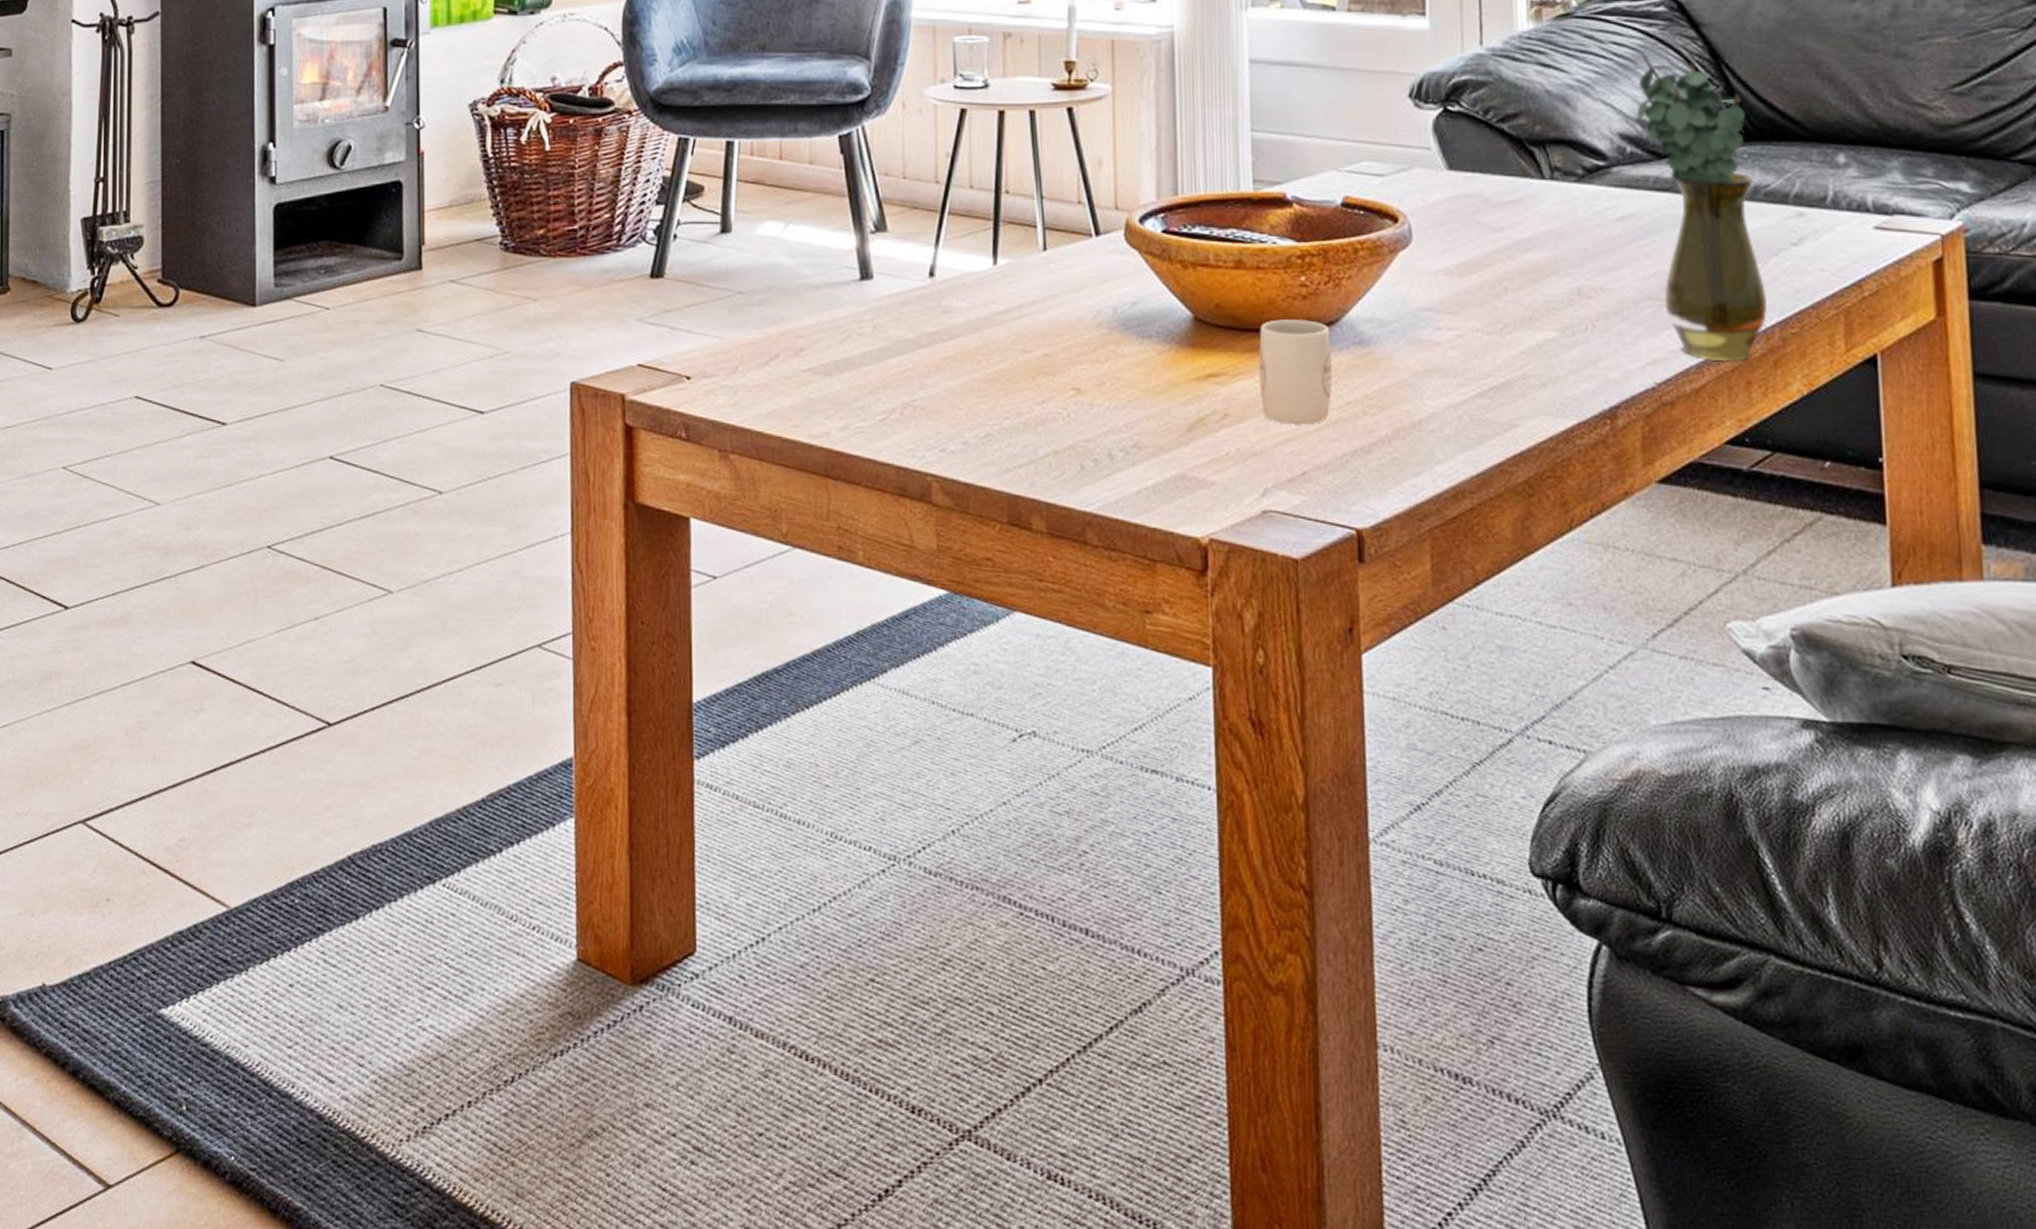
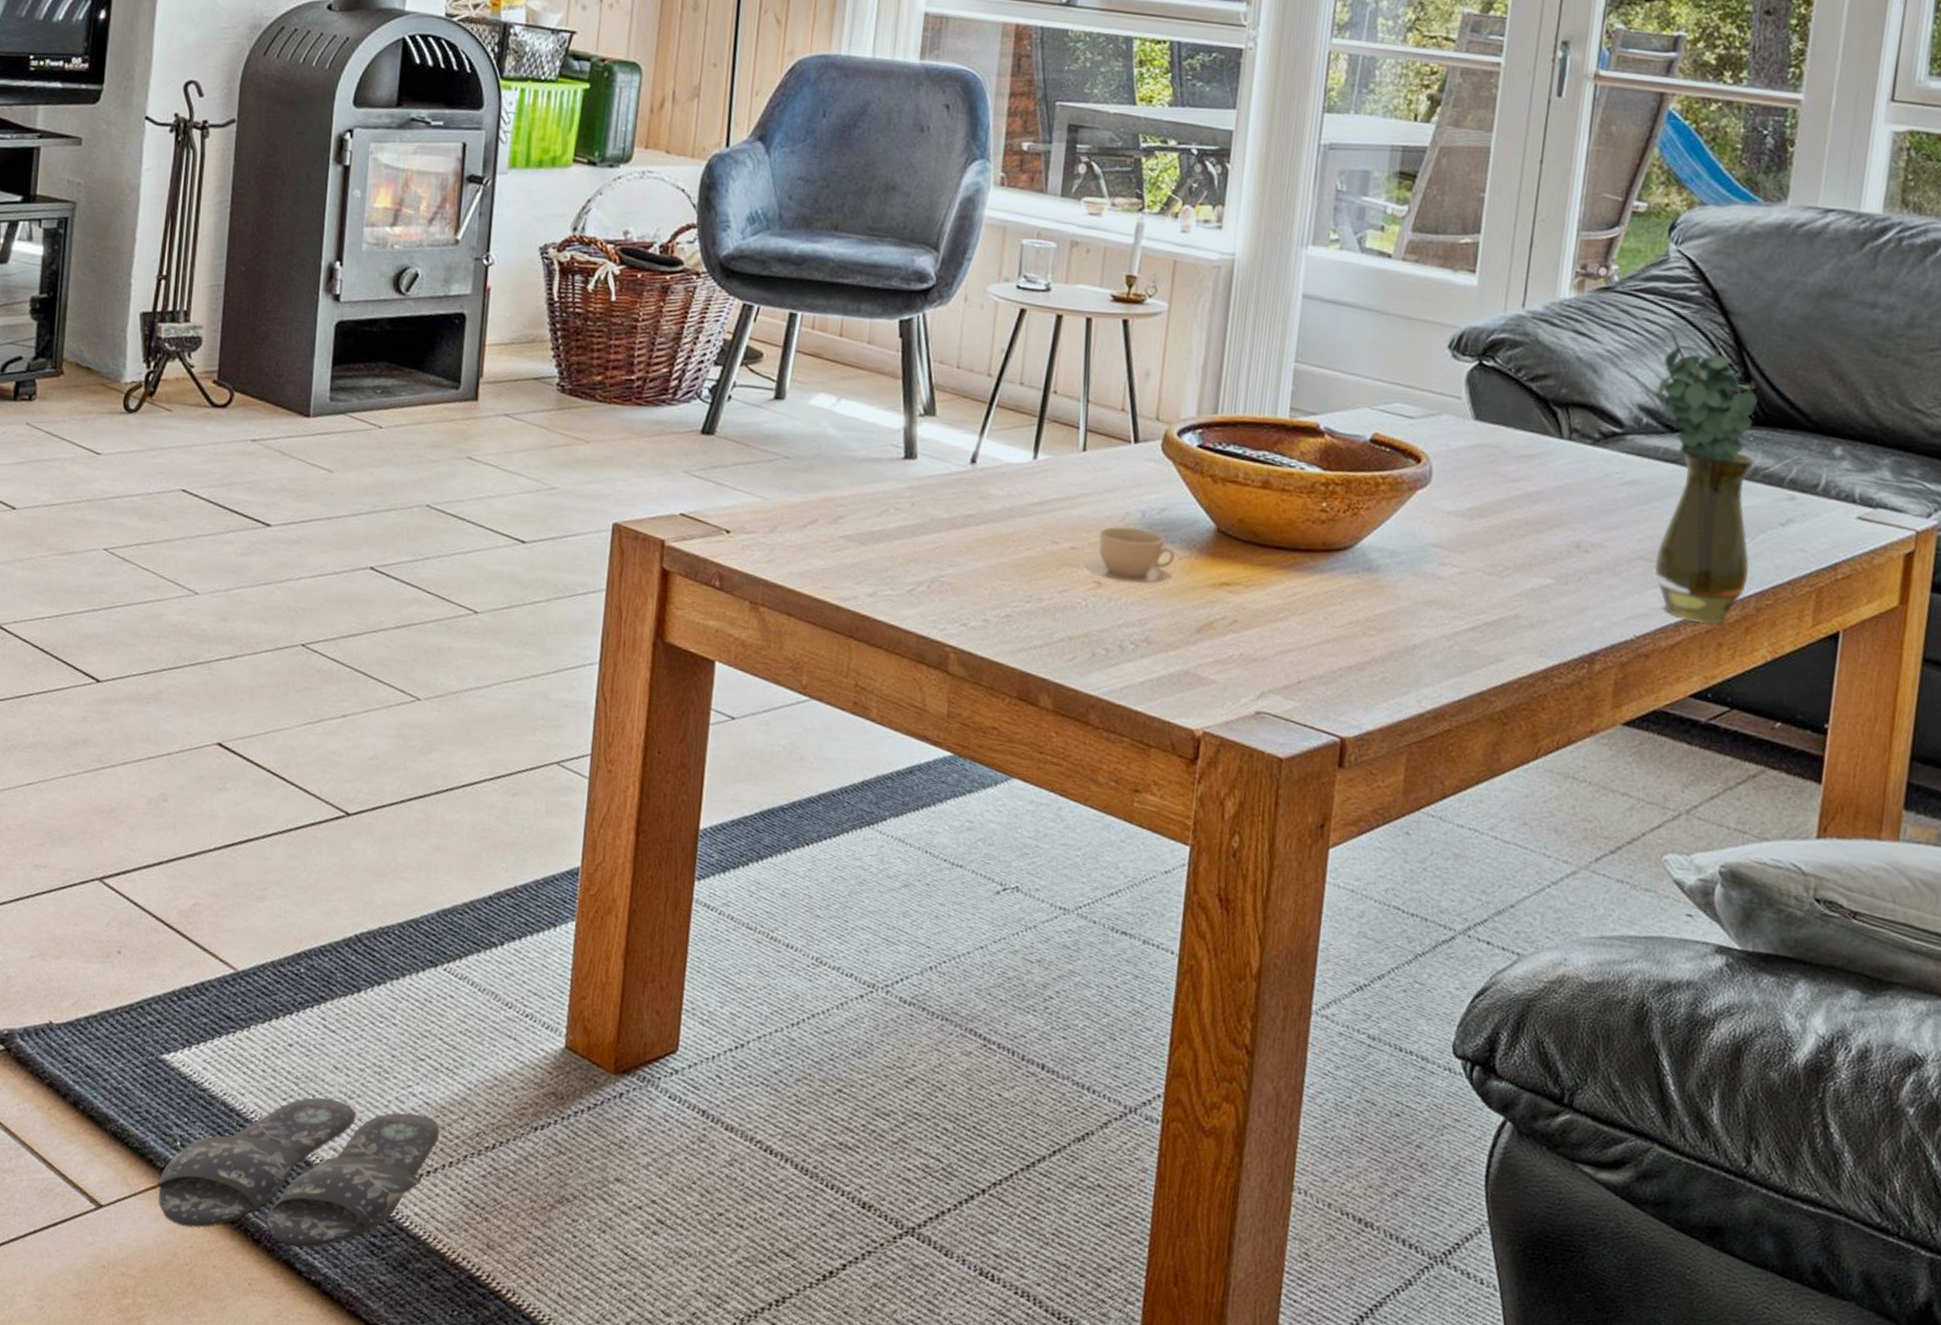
slippers: none [166,1041,455,1214] -> present [158,1097,440,1248]
teacup: none [1060,326,1154,386] -> present [1084,525,1175,584]
mug: present [1258,319,1332,425] -> none [1269,539,1343,638]

